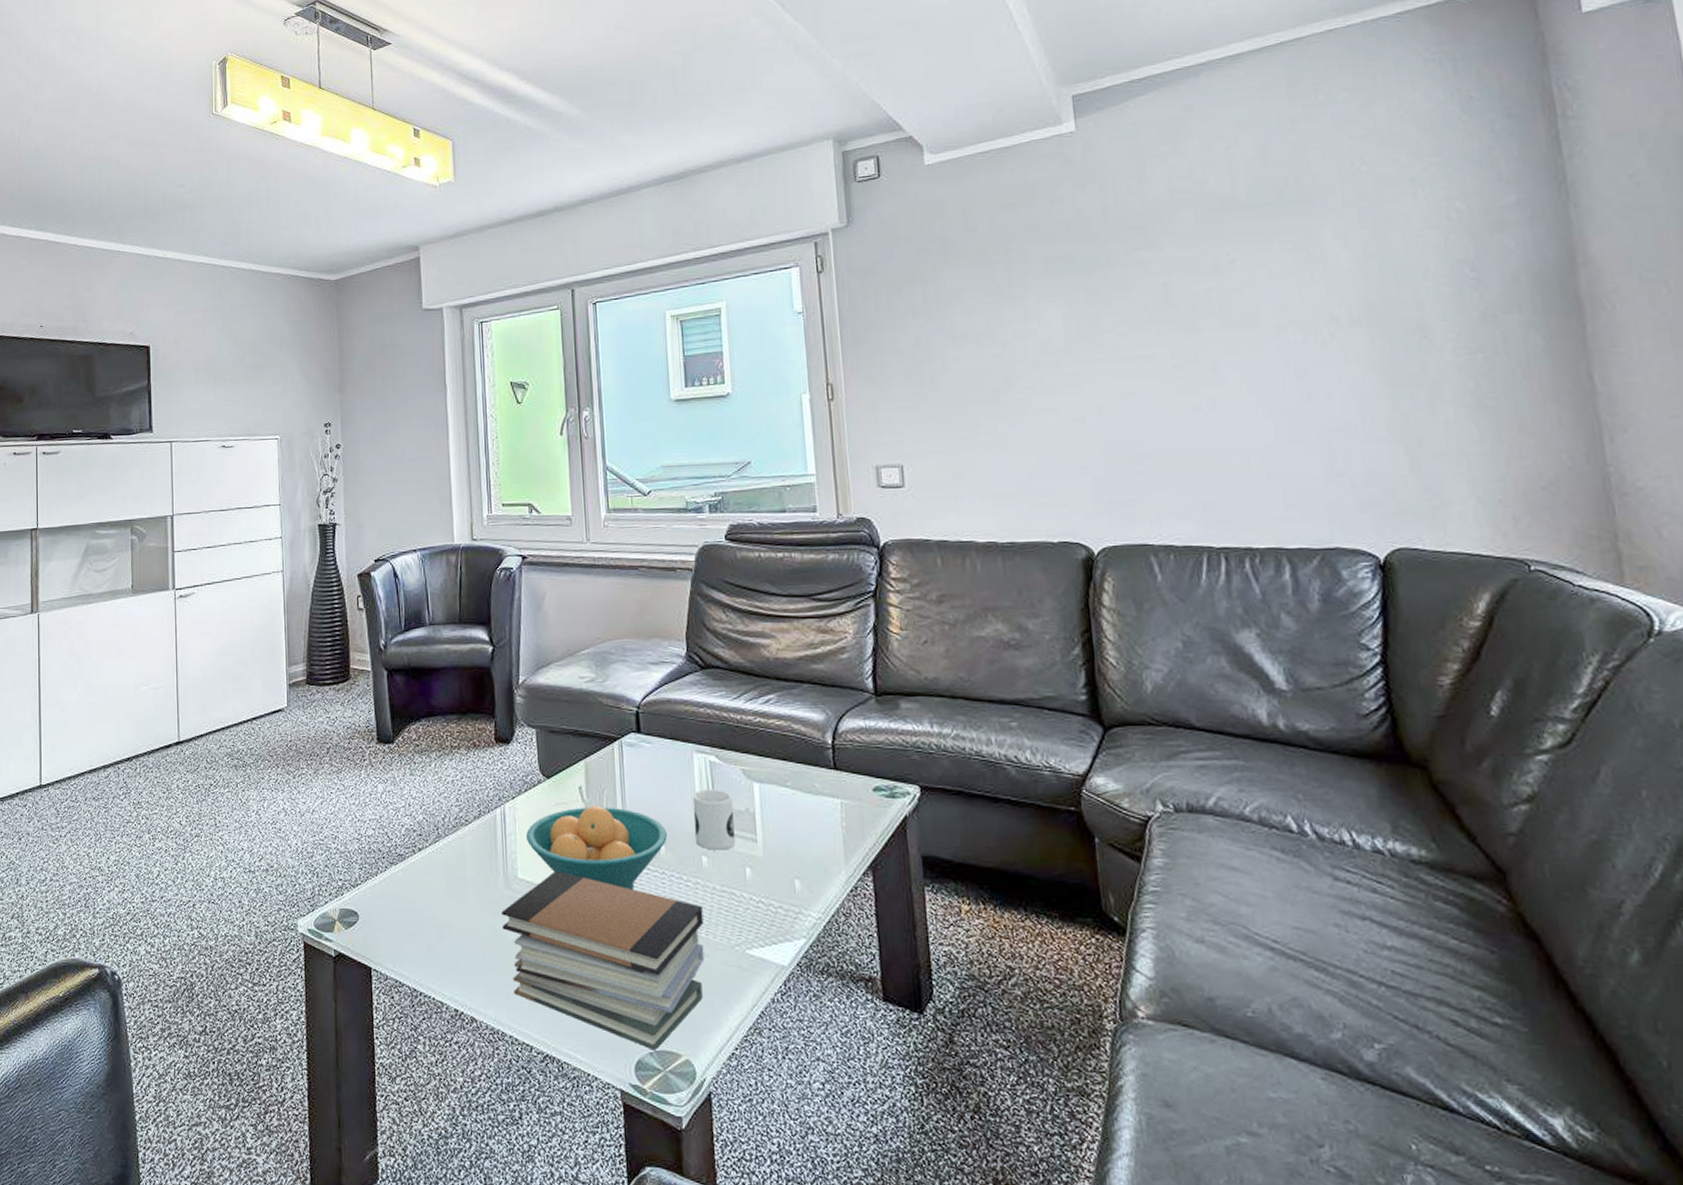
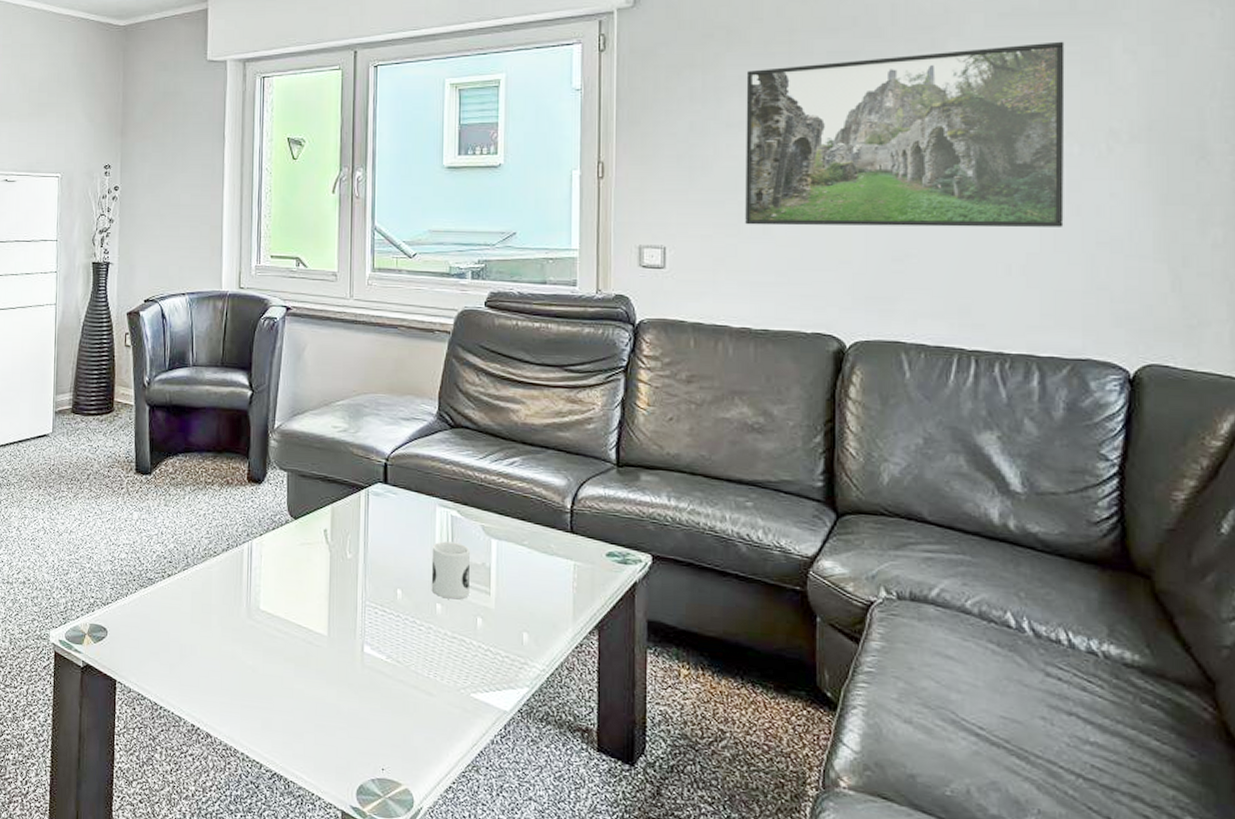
book stack: present [501,870,705,1051] -> none [242,605,433,778]
fruit bowl: present [526,805,667,891] -> none [271,548,405,630]
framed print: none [966,231,1297,437] -> present [745,41,1065,228]

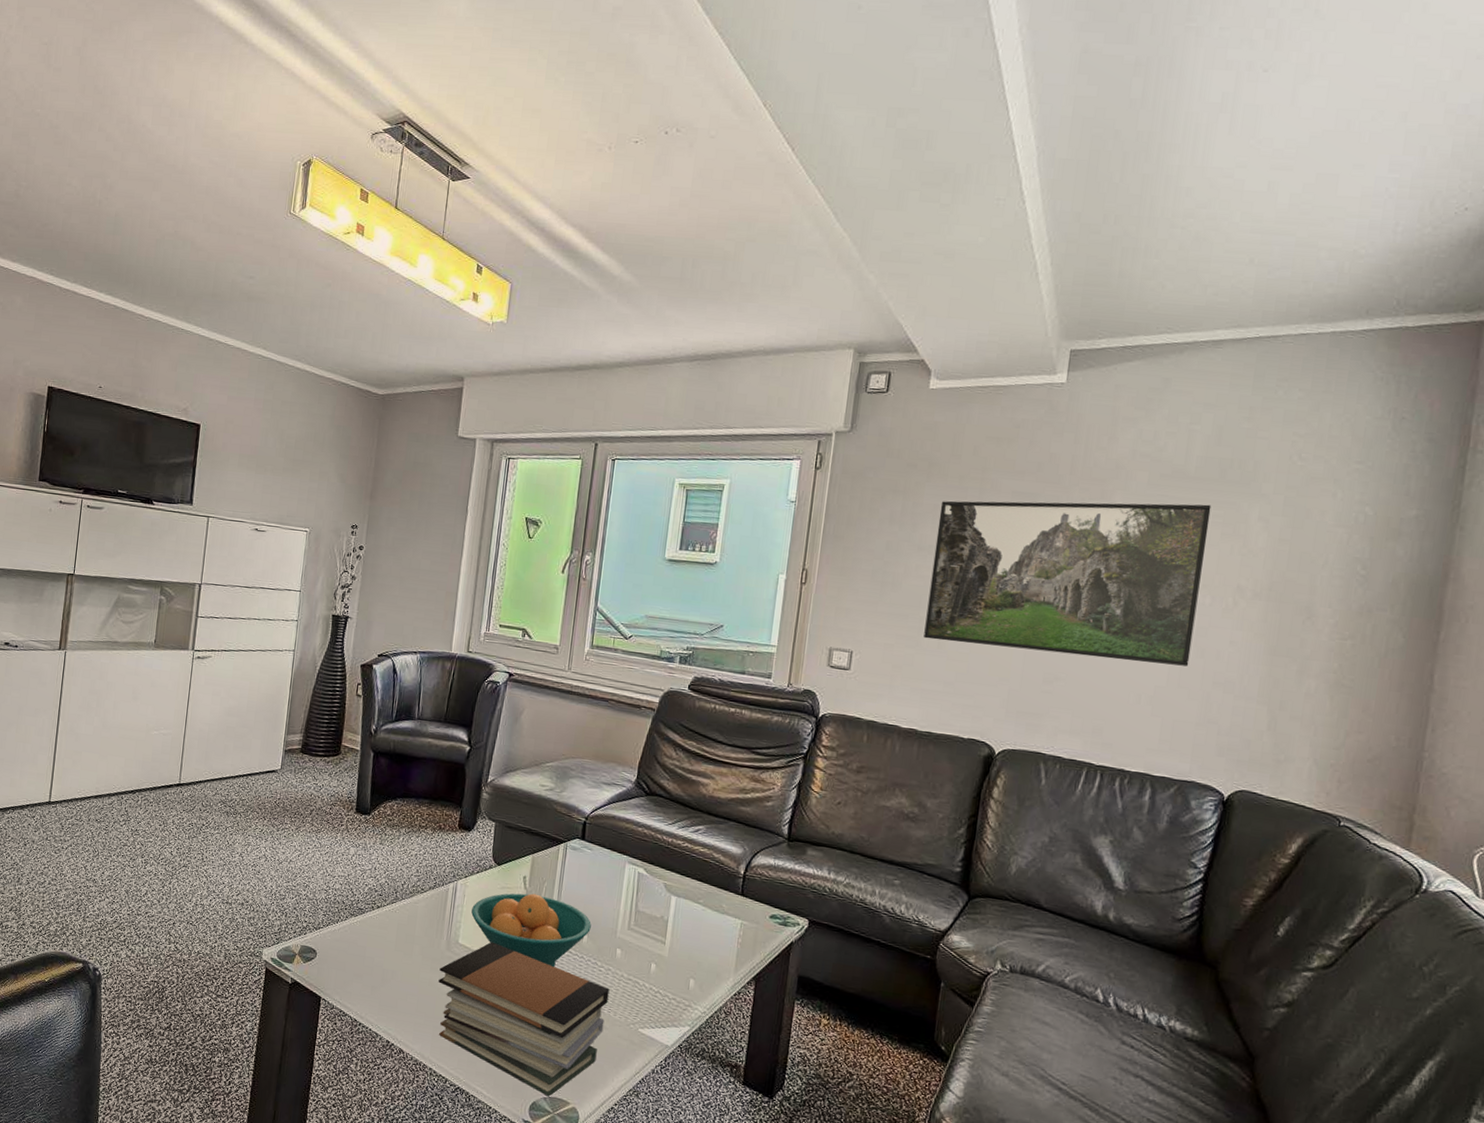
book stack: none [242,605,433,778] -> present [438,941,610,1097]
fruit bowl: none [271,548,405,630] -> present [471,893,591,968]
mug: present [431,541,470,600] -> none [613,894,652,947]

